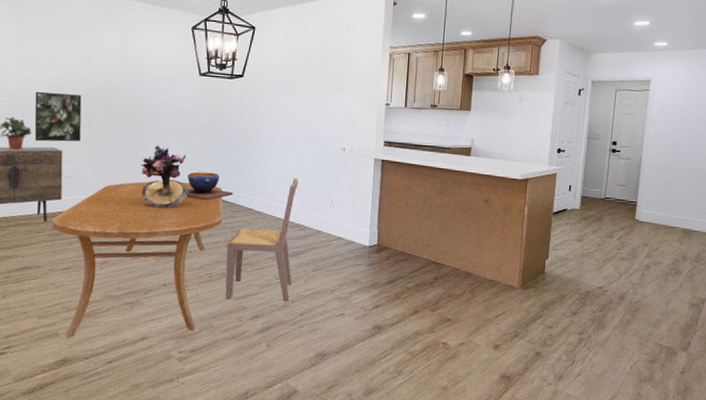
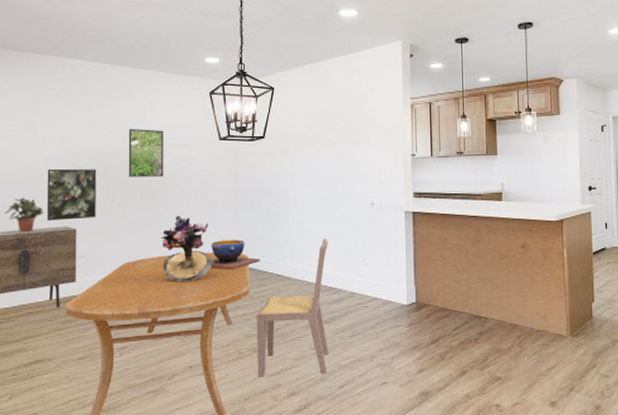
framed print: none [111,58,147,107] -> present [128,129,164,177]

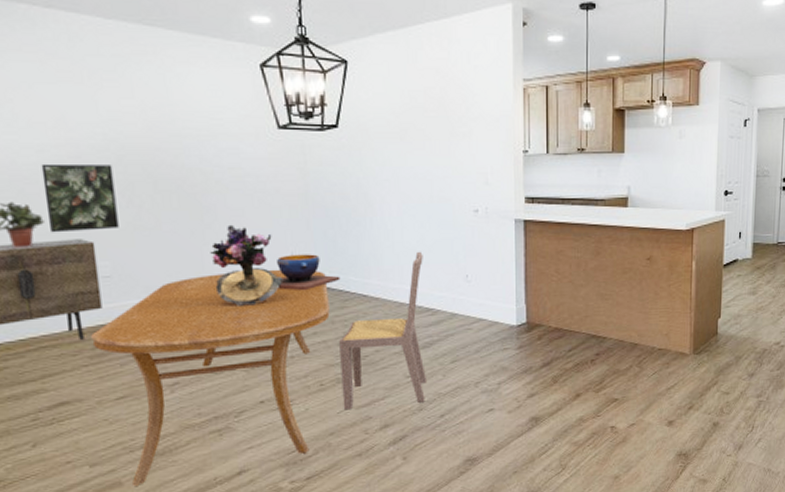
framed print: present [128,129,164,177] -> none [151,112,207,176]

